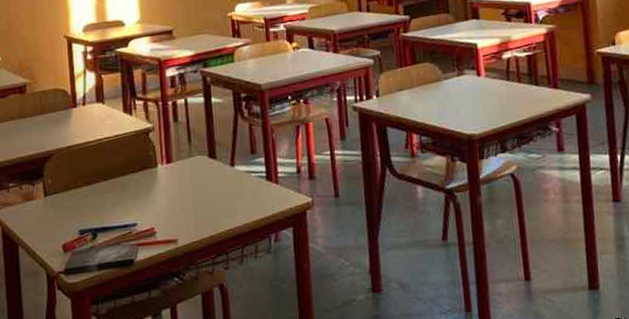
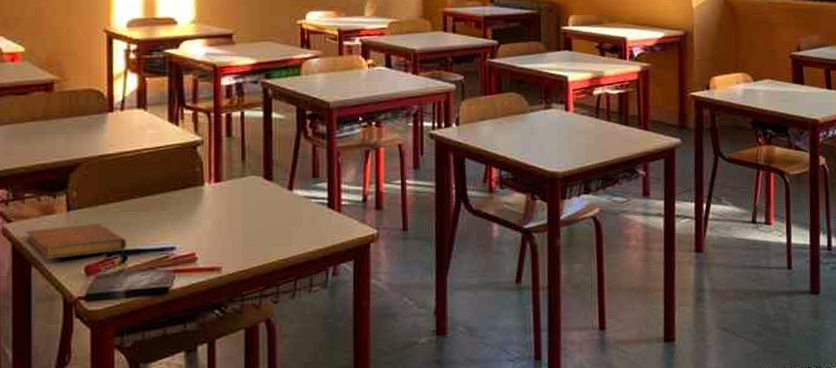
notebook: none [12,206,96,240] -> present [26,224,127,259]

